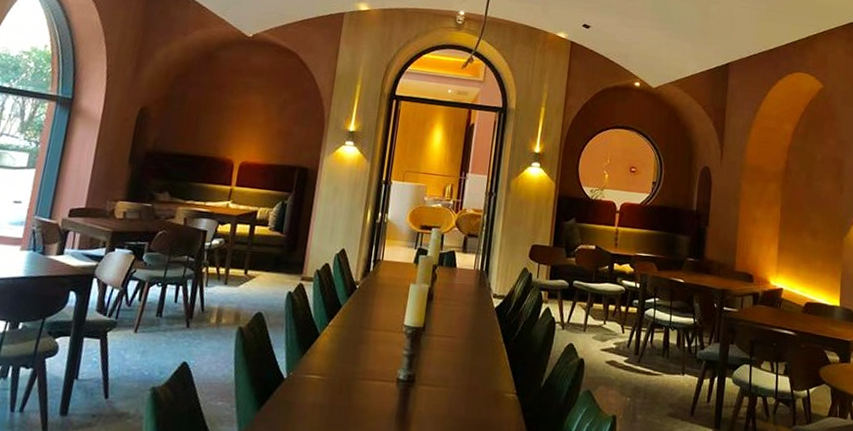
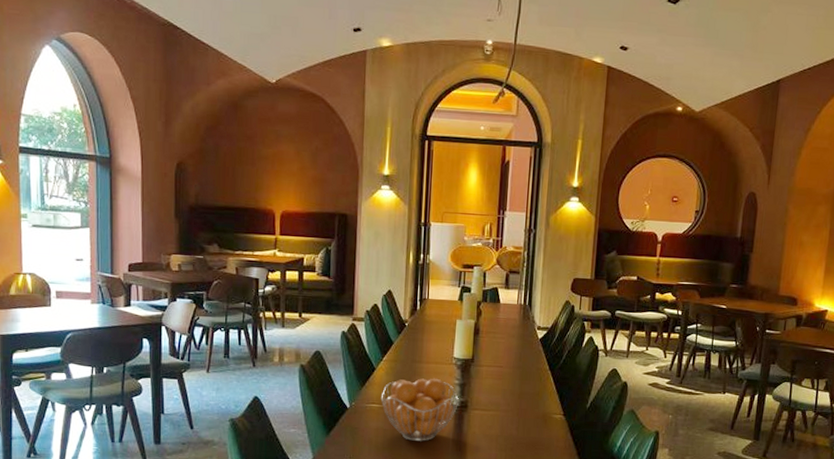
fruit basket: none [321,347,407,421] -> present [380,378,460,442]

